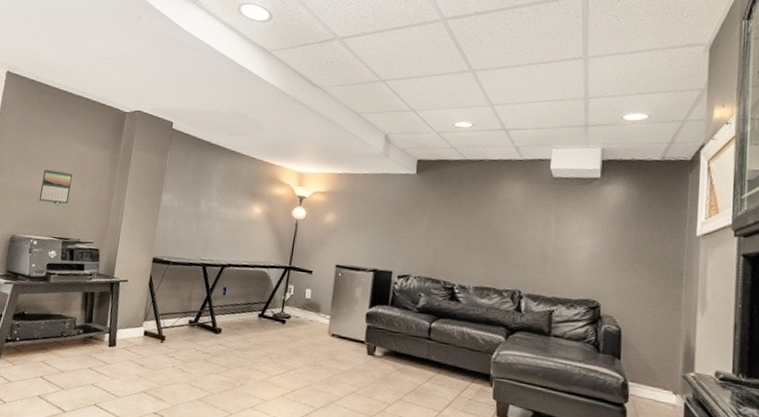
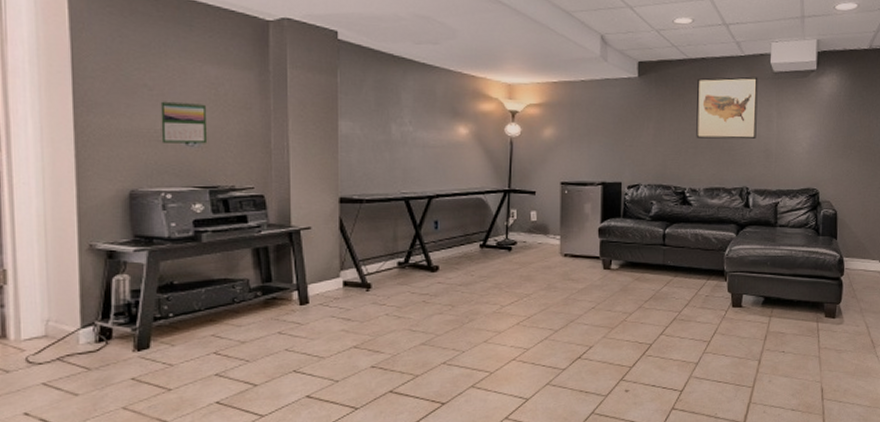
wall art: none [469,178,537,242] -> present [696,76,758,140]

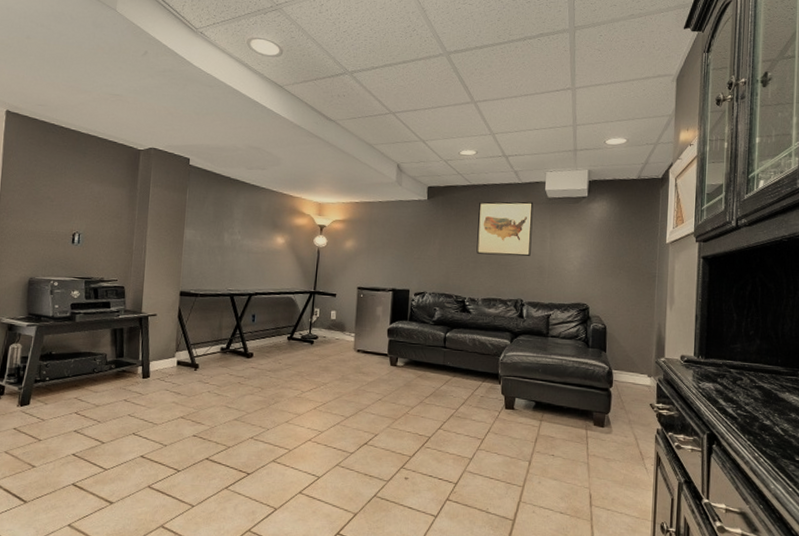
calendar: present [160,101,208,144] -> none [55,210,90,244]

